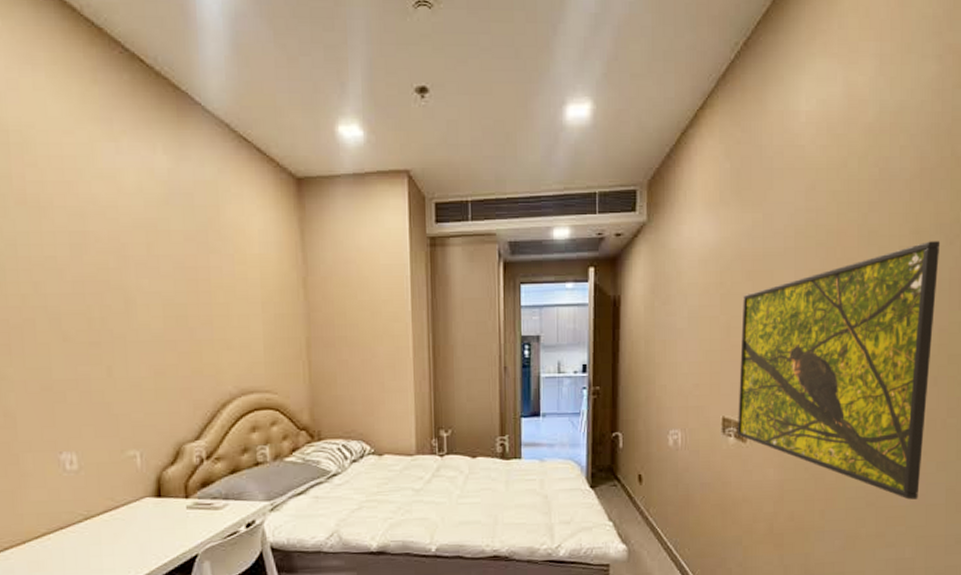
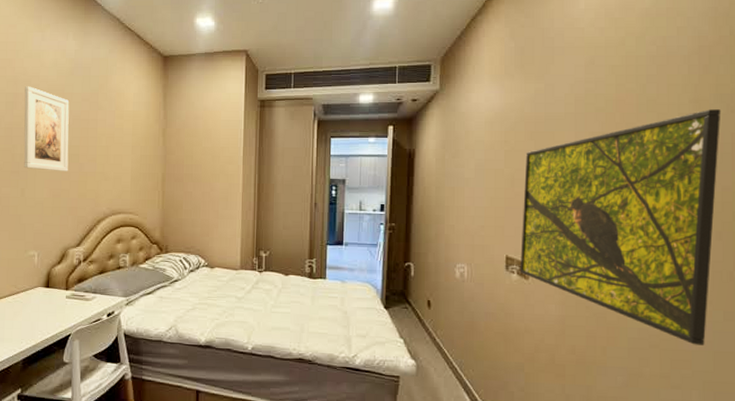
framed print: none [97,221,174,340] -> present [24,86,70,171]

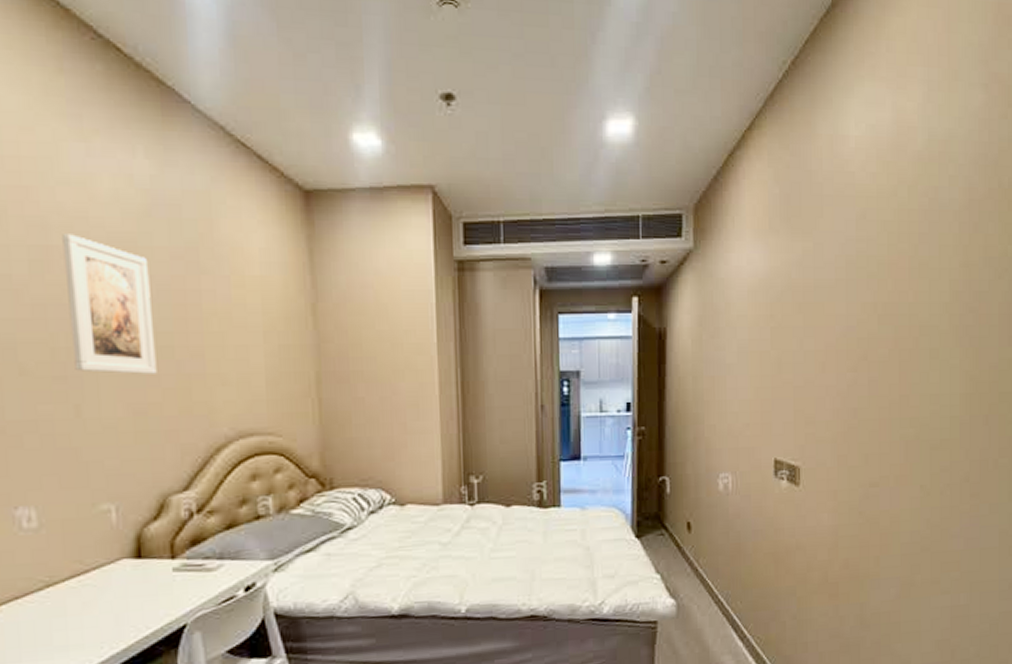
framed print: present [520,109,721,345] -> none [790,275,990,544]

